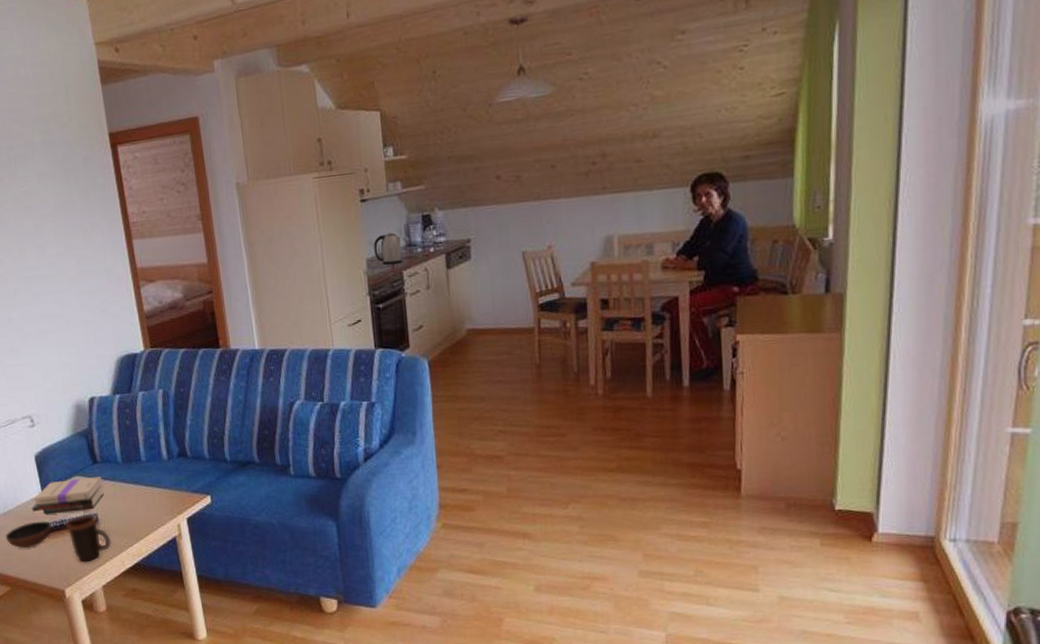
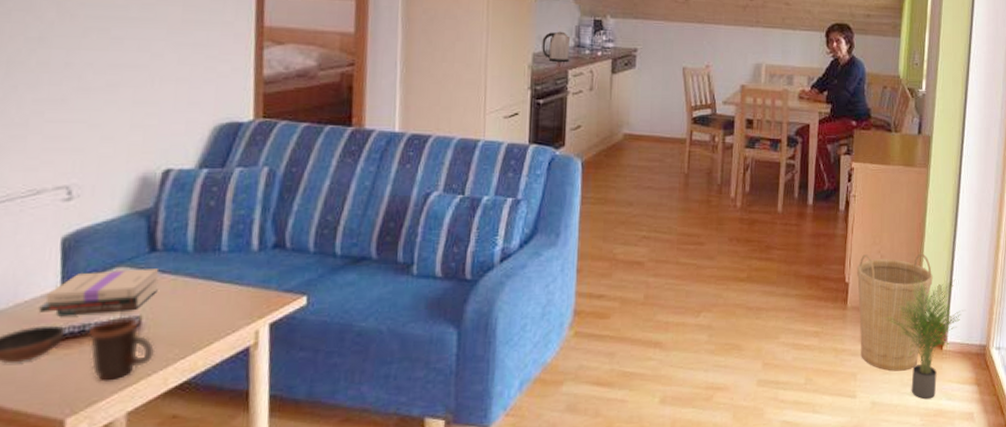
basket: none [750,433,855,565] -> present [856,253,933,371]
potted plant: none [792,459,900,595] -> present [885,275,963,399]

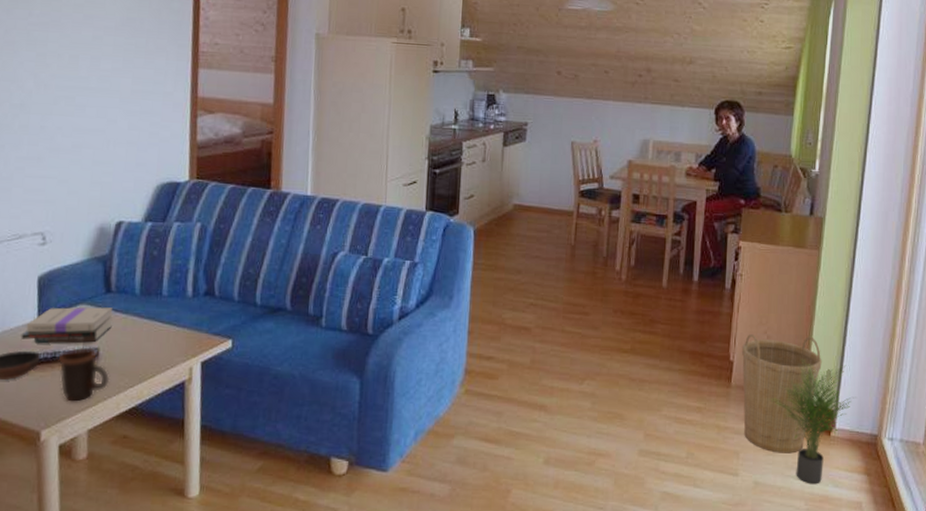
kettle: present [542,31,571,63] -> none [439,105,466,135]

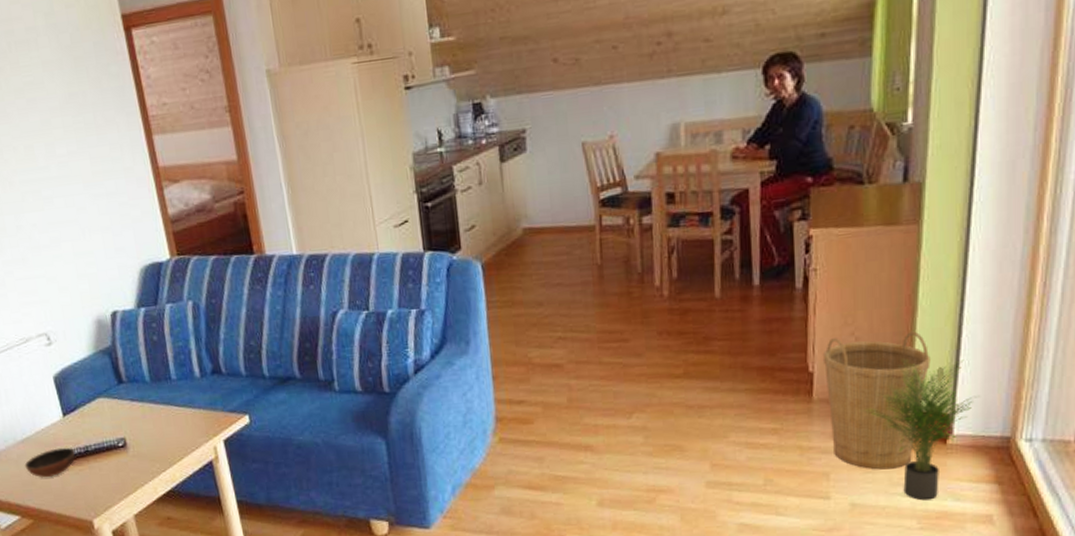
books: present [21,307,114,344] -> none [52,397,132,441]
mug: present [58,347,110,402] -> none [91,437,143,491]

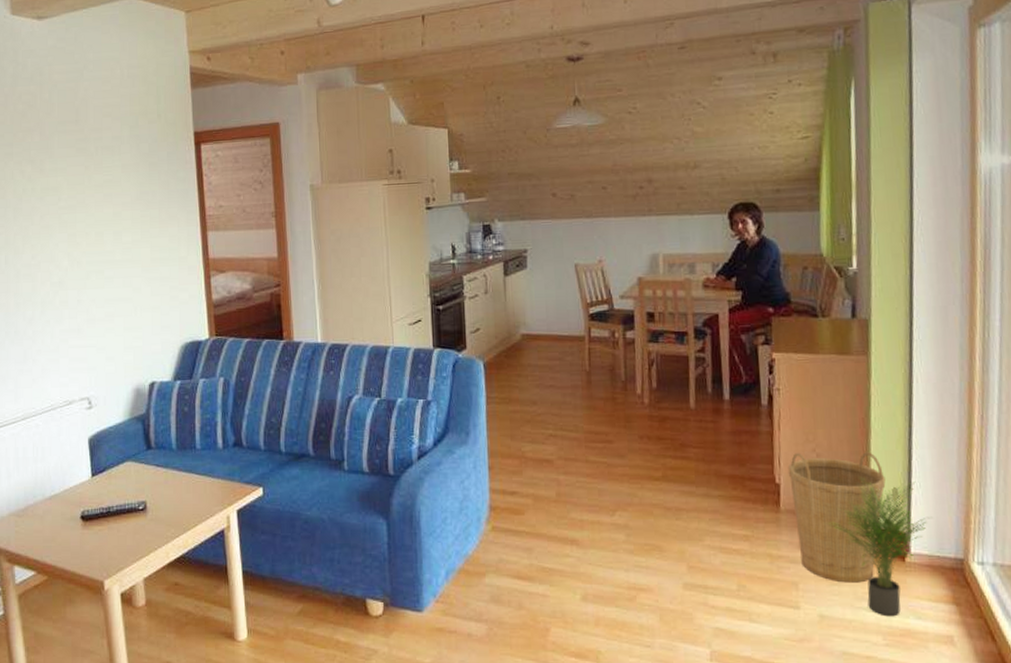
bowl: present [24,447,76,478] -> none [48,506,98,536]

